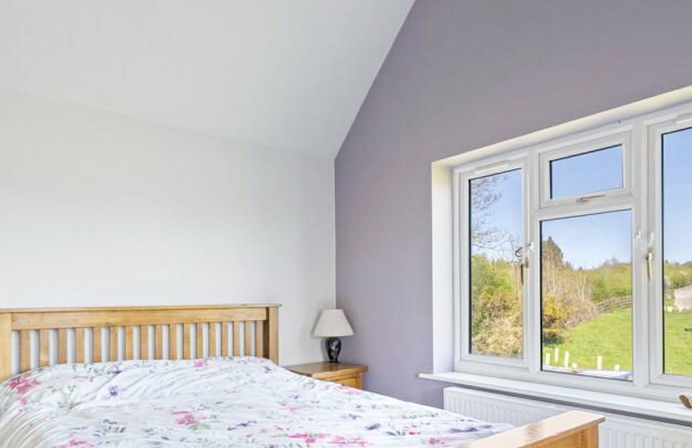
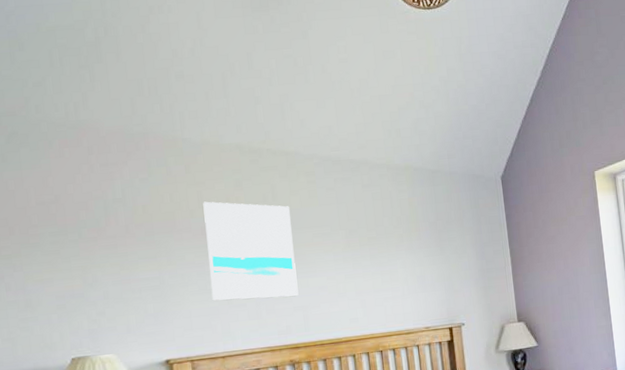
wall art: none [37,157,121,260] -> present [203,201,299,301]

